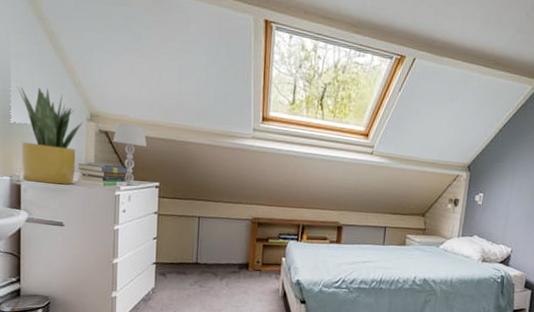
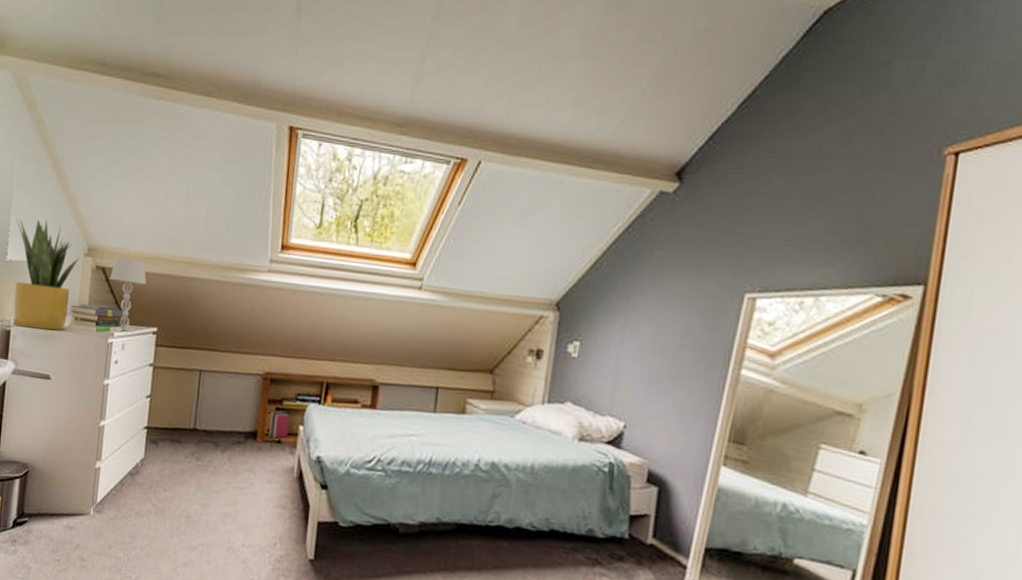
books: none [254,246,275,268] -> present [264,409,291,439]

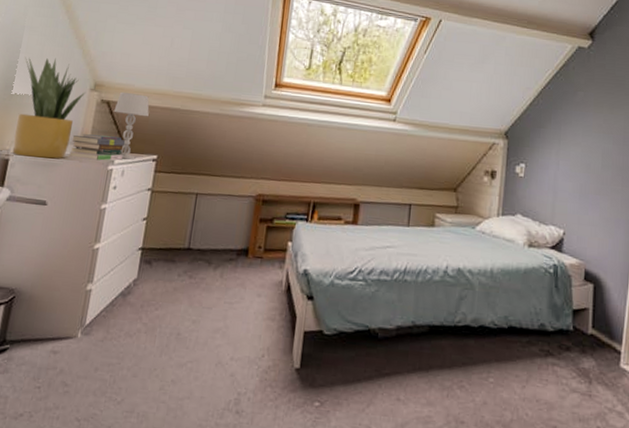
books: present [264,409,291,439] -> none [255,227,280,255]

